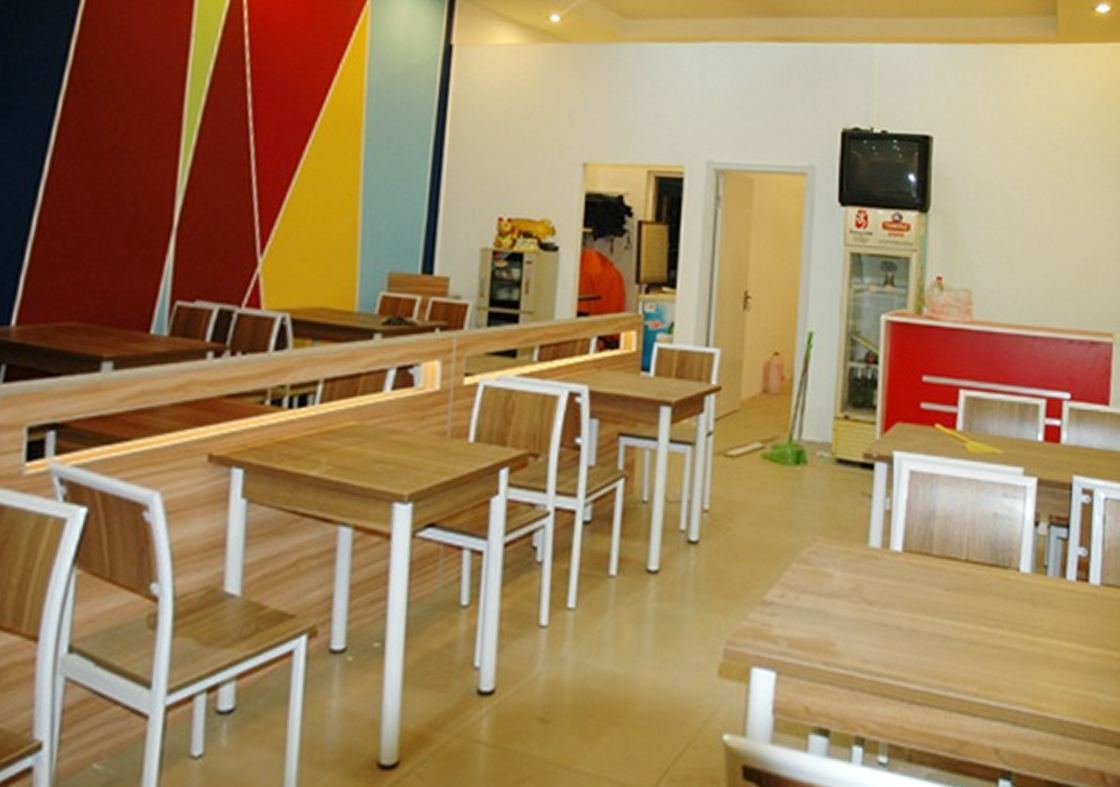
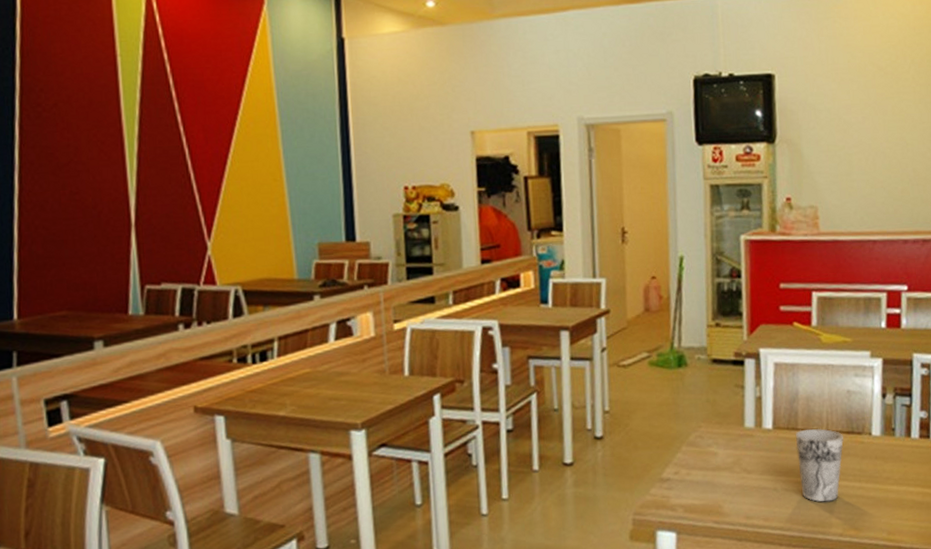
cup: none [928,556,987,650] -> present [795,429,844,502]

